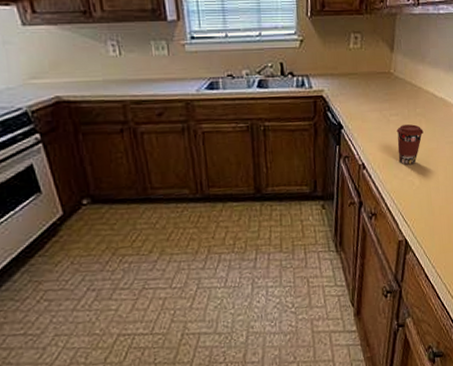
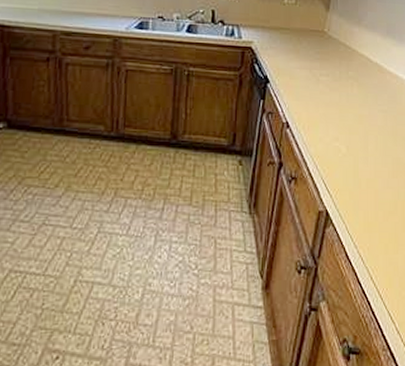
coffee cup: present [396,124,424,165] -> none [325,87,355,129]

